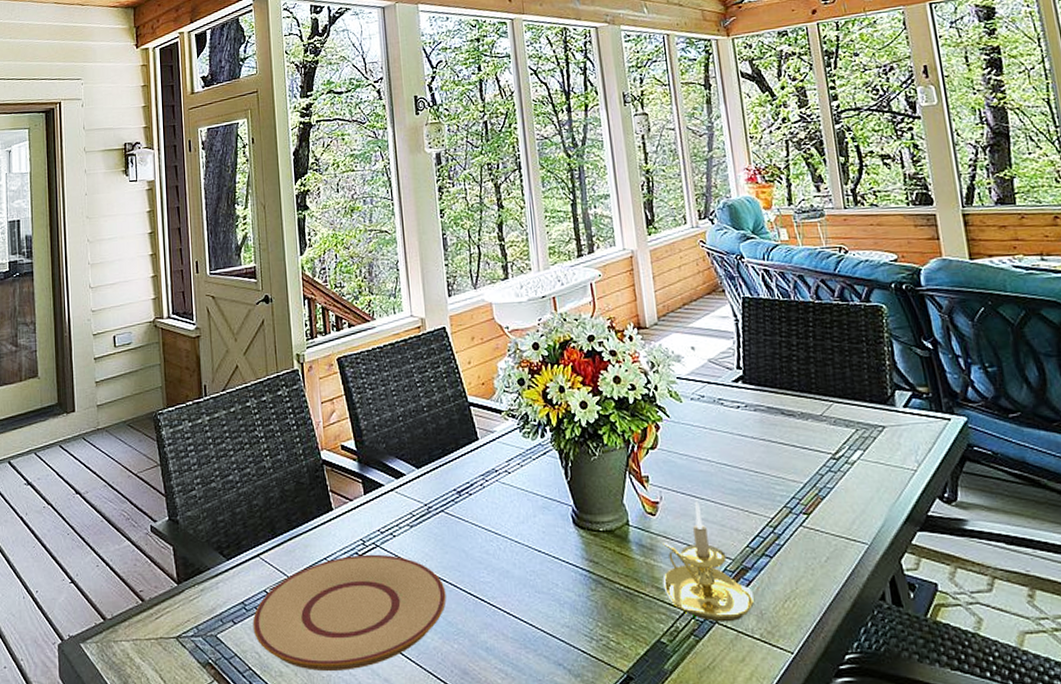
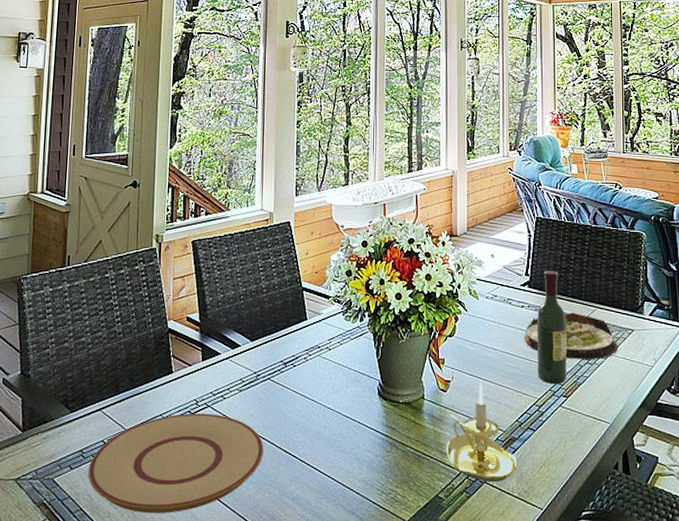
salad plate: none [744,409,868,468] -> present [524,312,619,360]
wine bottle: none [758,361,805,500] -> present [537,271,567,385]

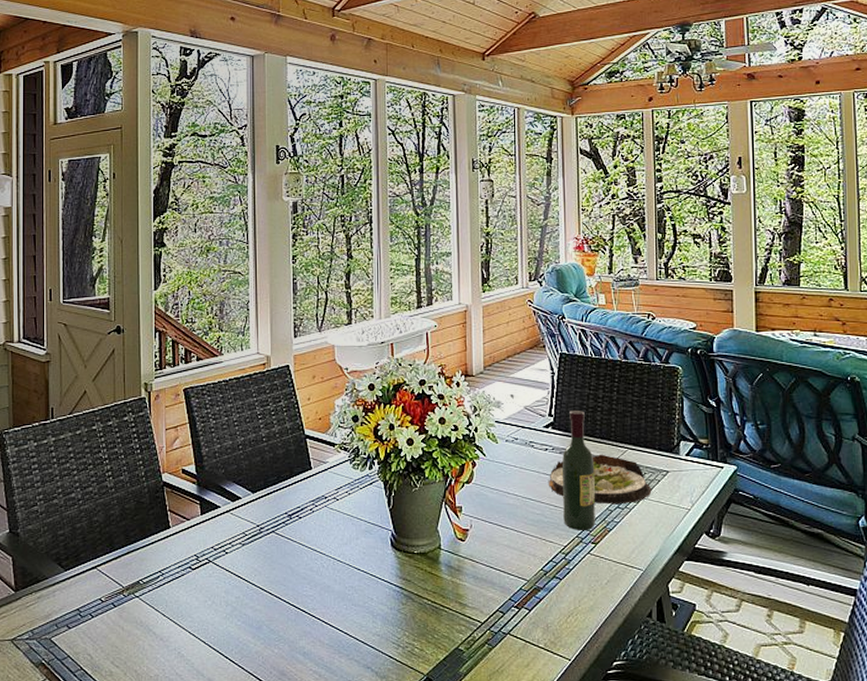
plate: present [88,413,264,513] -> none [87,568,271,671]
candle holder: present [446,382,516,482] -> none [465,530,542,634]

